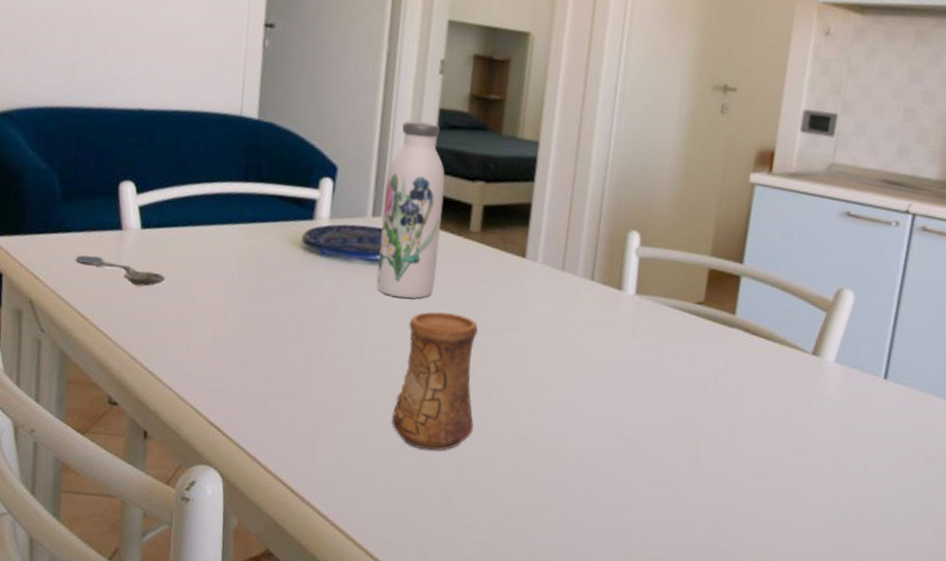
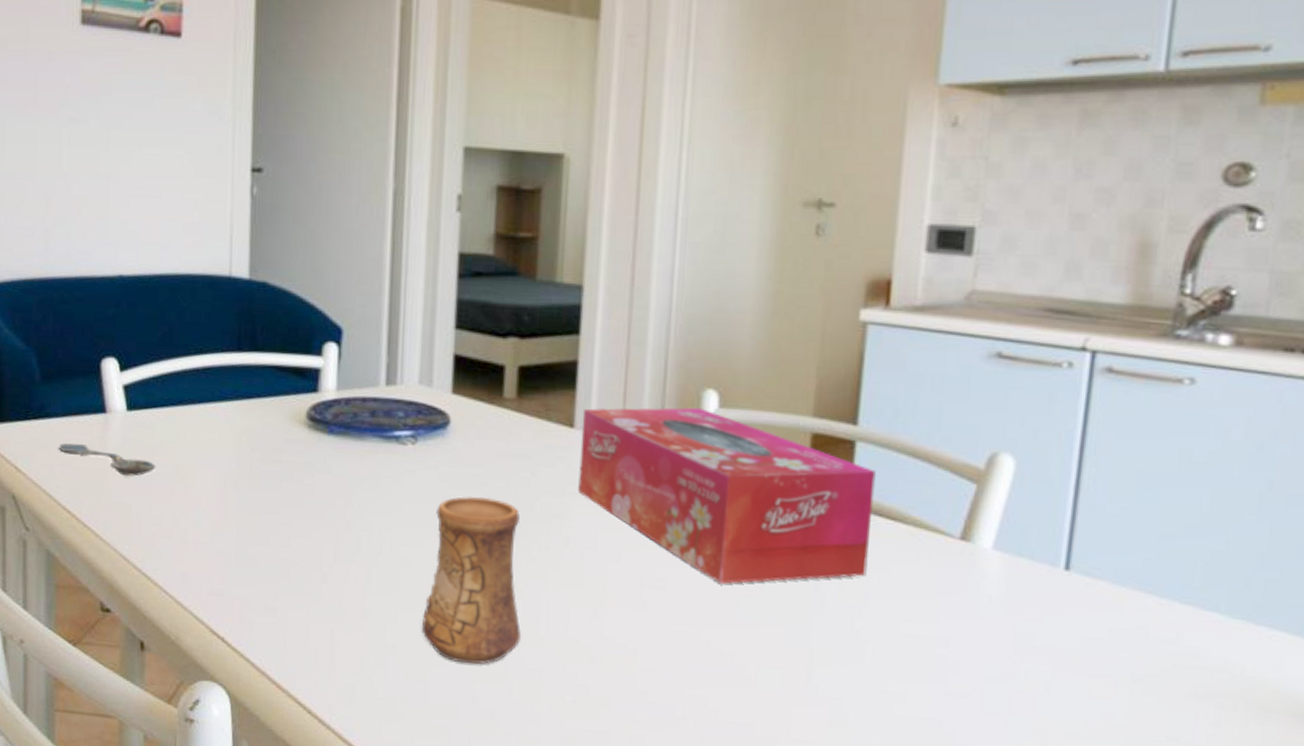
water bottle: present [376,120,445,299] -> none [395,269,470,482]
tissue box: none [526,242,754,387] -> present [578,407,876,584]

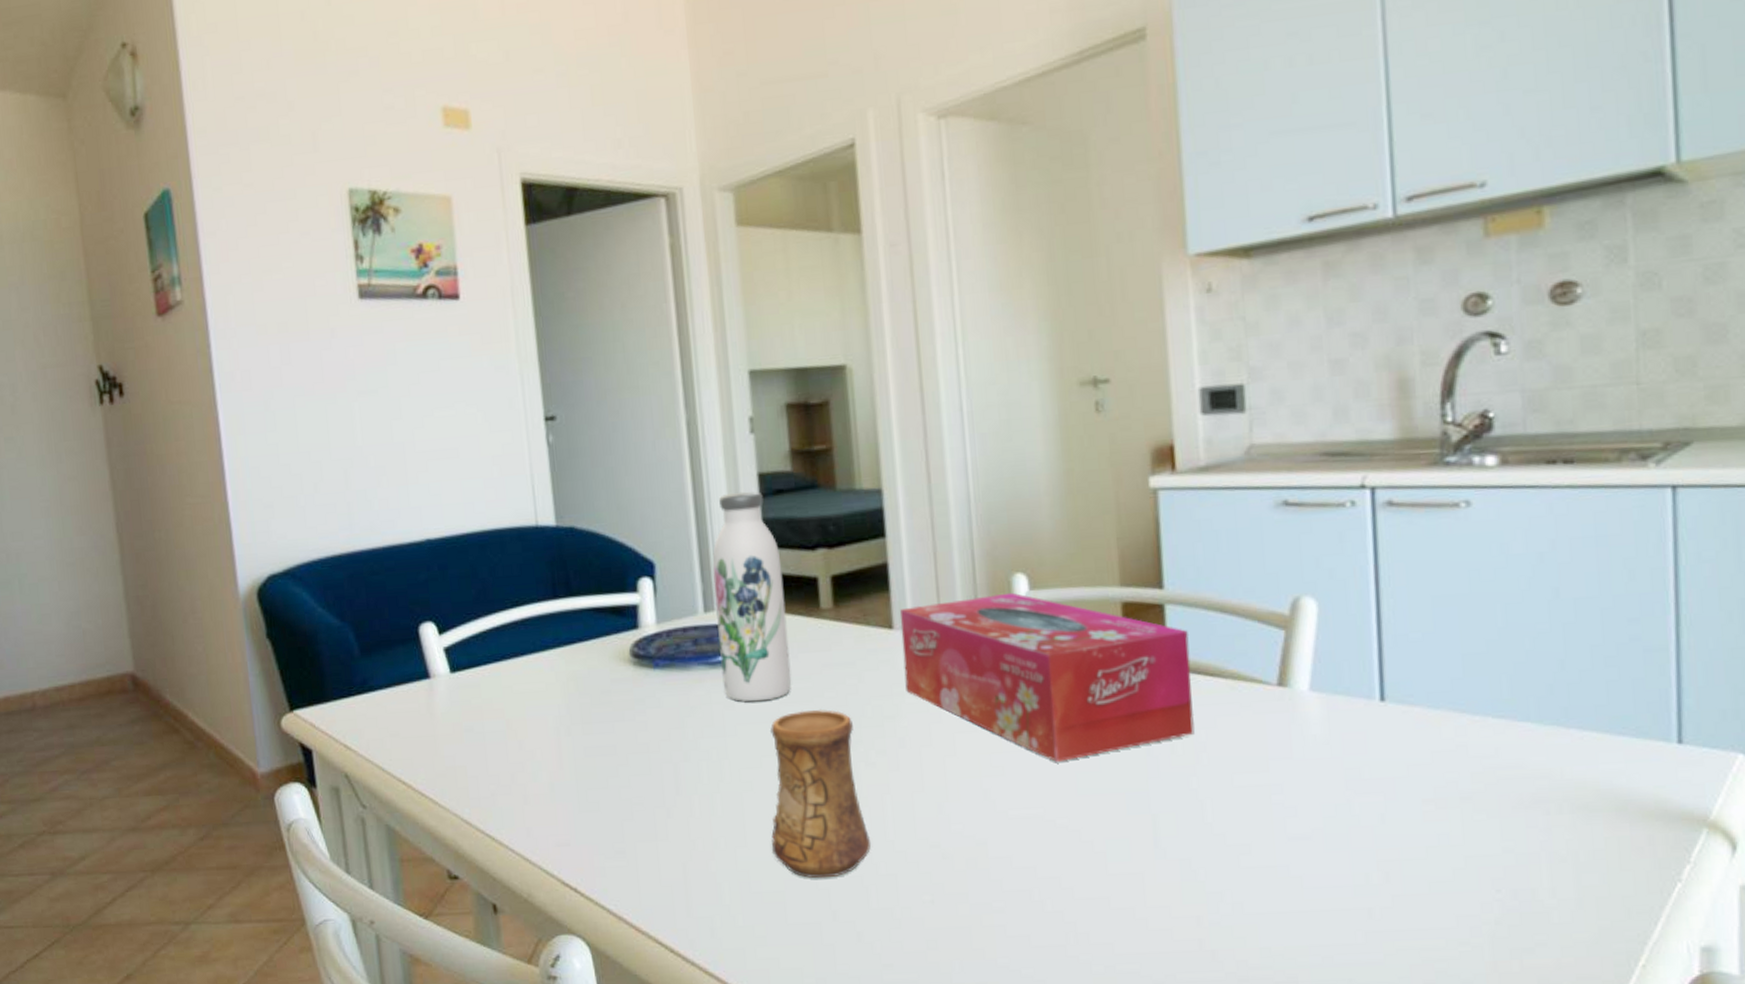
spoon: present [58,443,156,477] -> none [385,713,487,739]
water bottle: none [395,269,470,482] -> present [712,491,792,702]

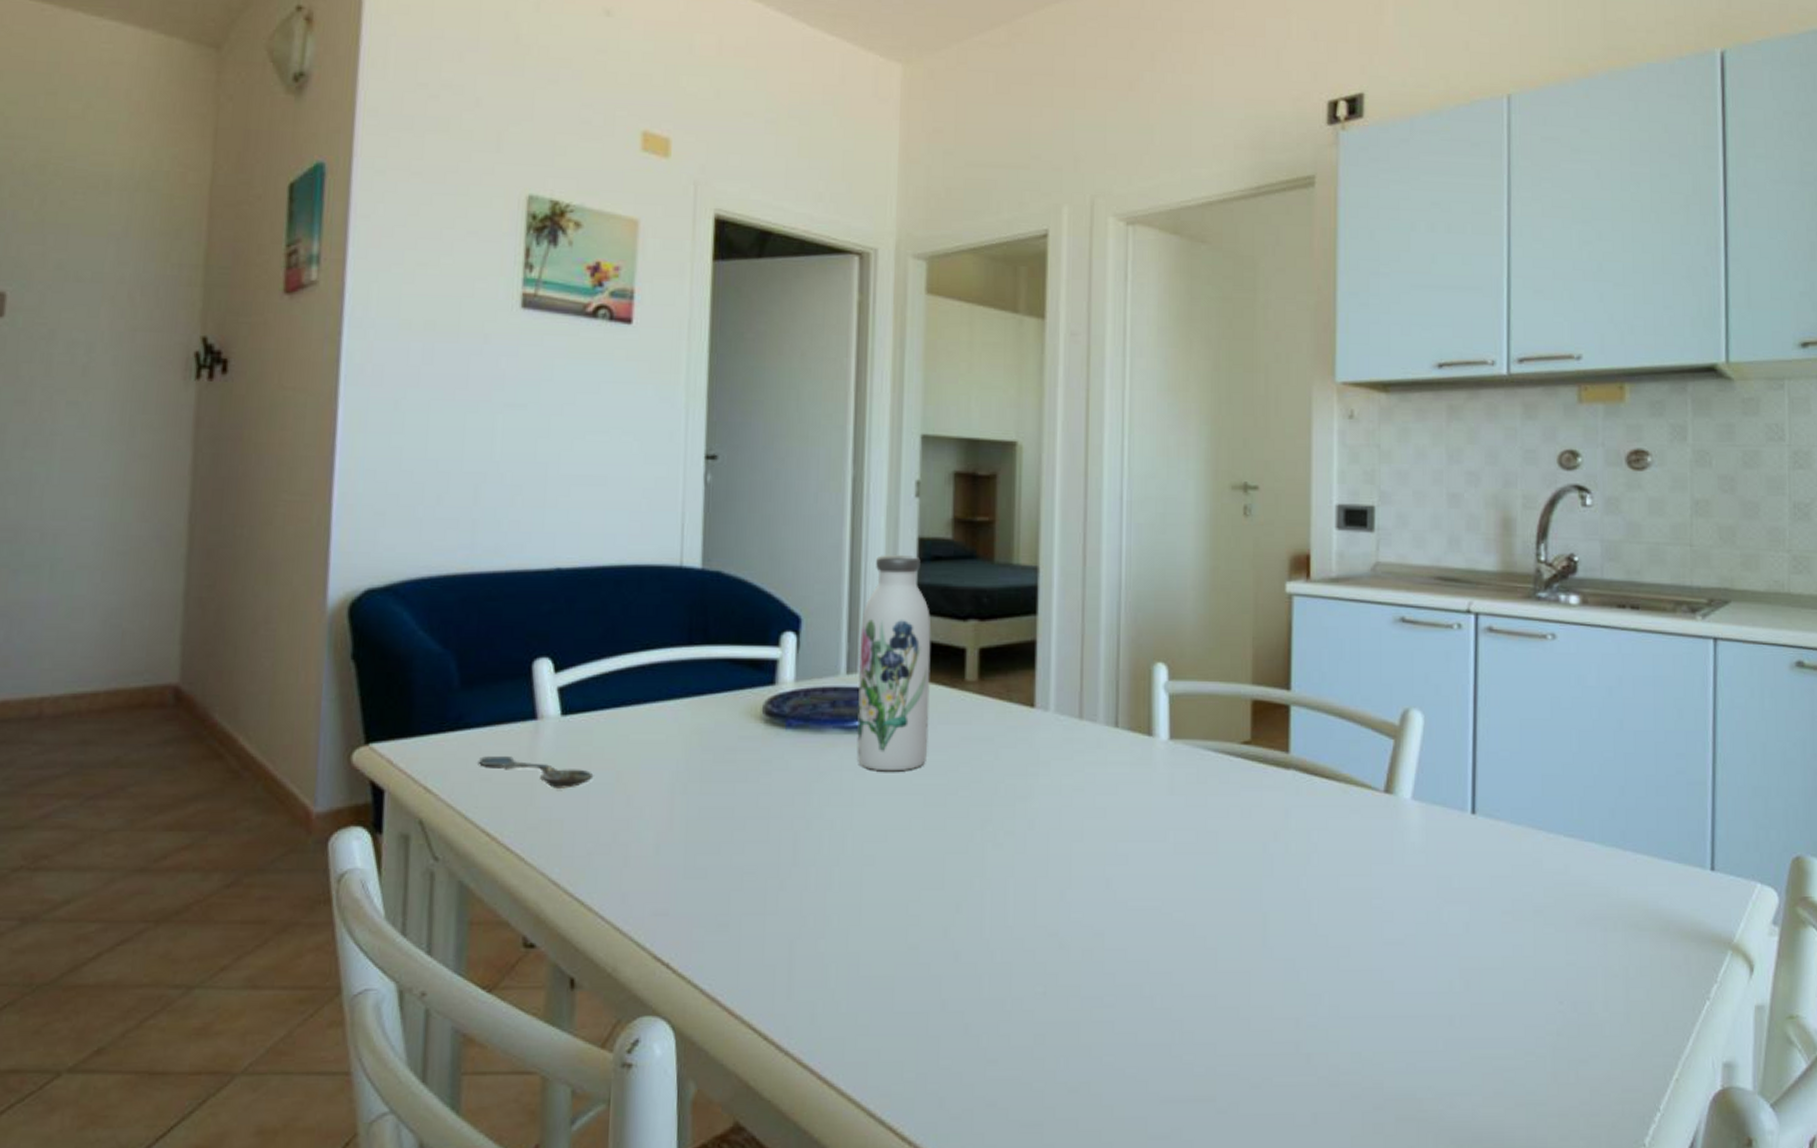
spoon: none [385,713,487,739] -> present [478,756,594,789]
cup: present [769,709,871,879] -> none [886,784,989,964]
tissue box: present [899,592,1195,762] -> none [1041,681,1309,854]

